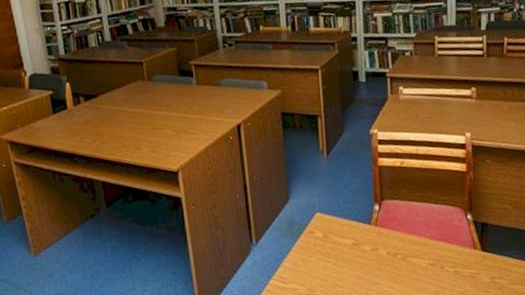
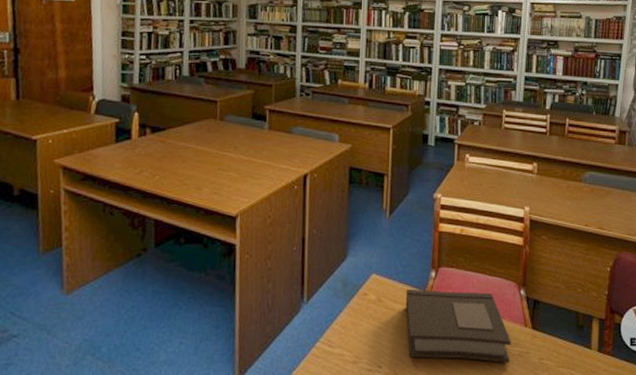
book: none [351,220,462,287] -> present [405,288,511,363]

